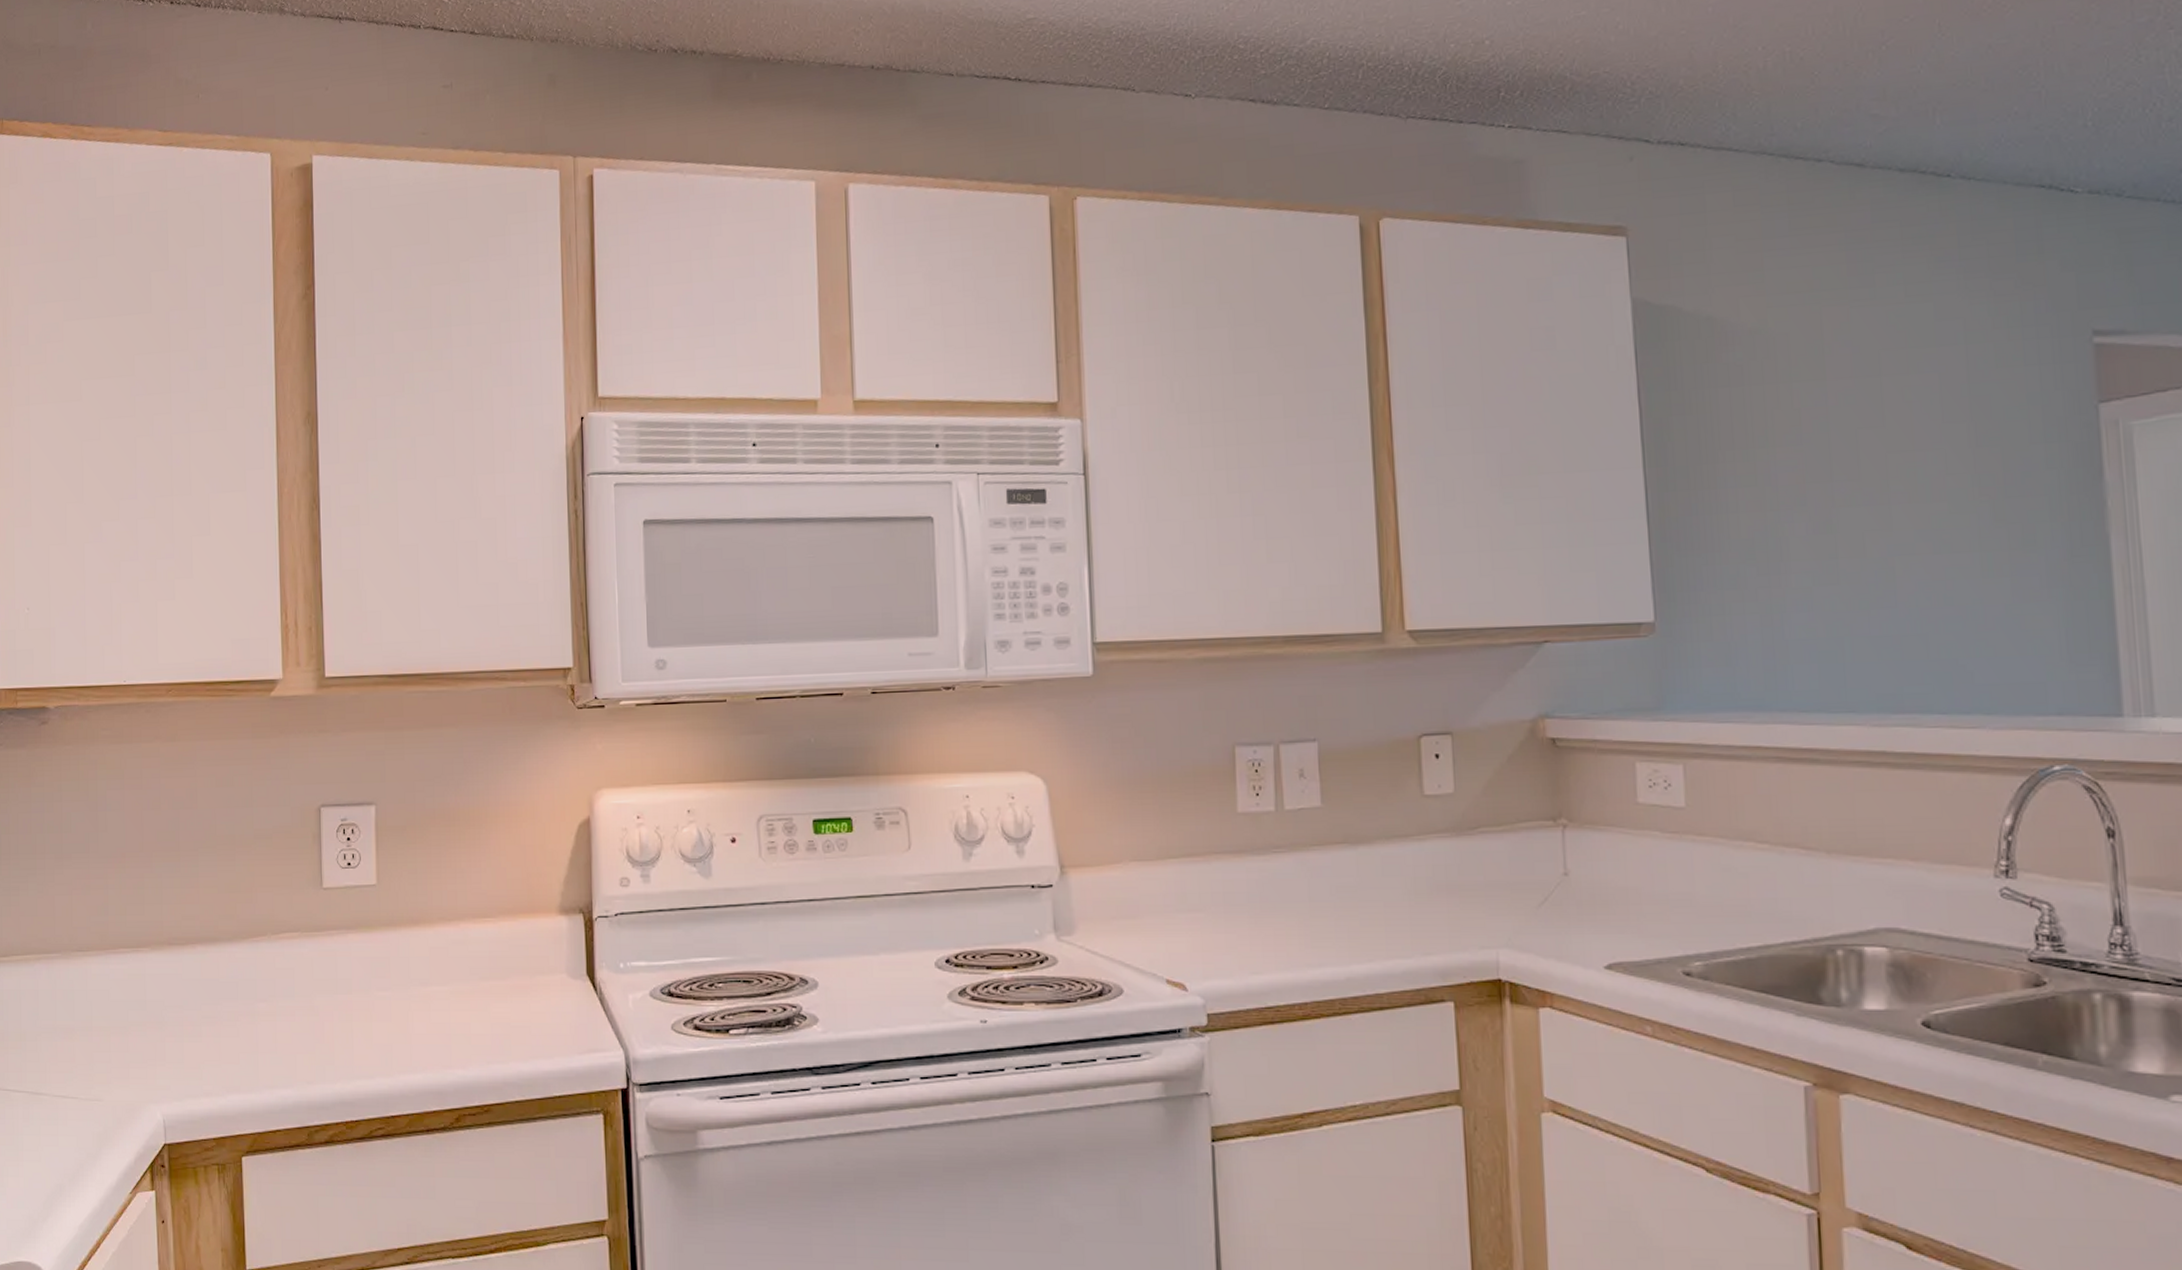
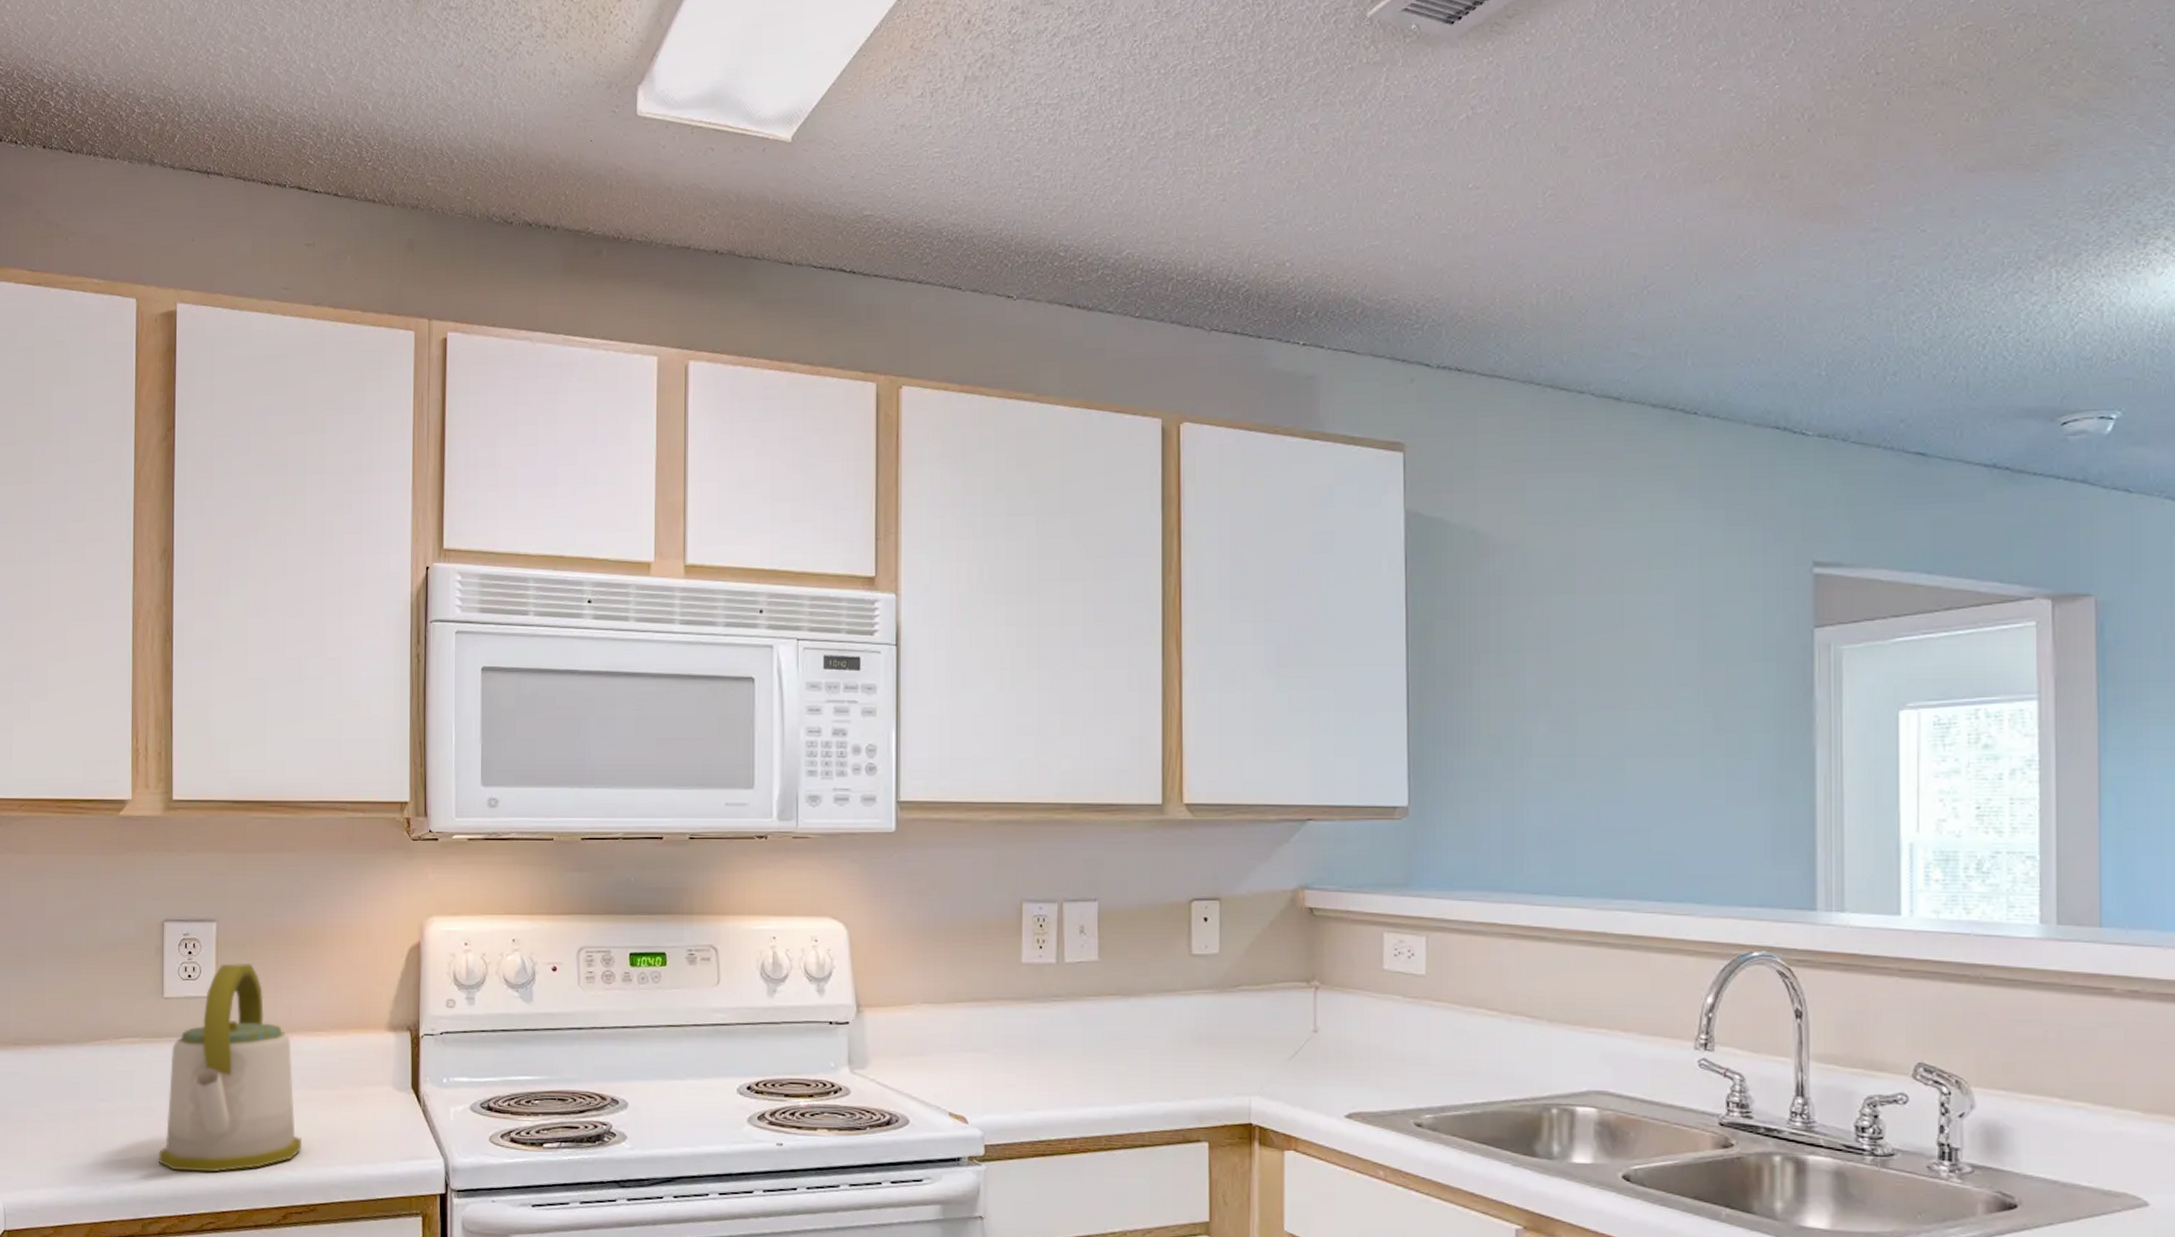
kettle: none [322,847,473,1074] -> present [158,963,301,1173]

